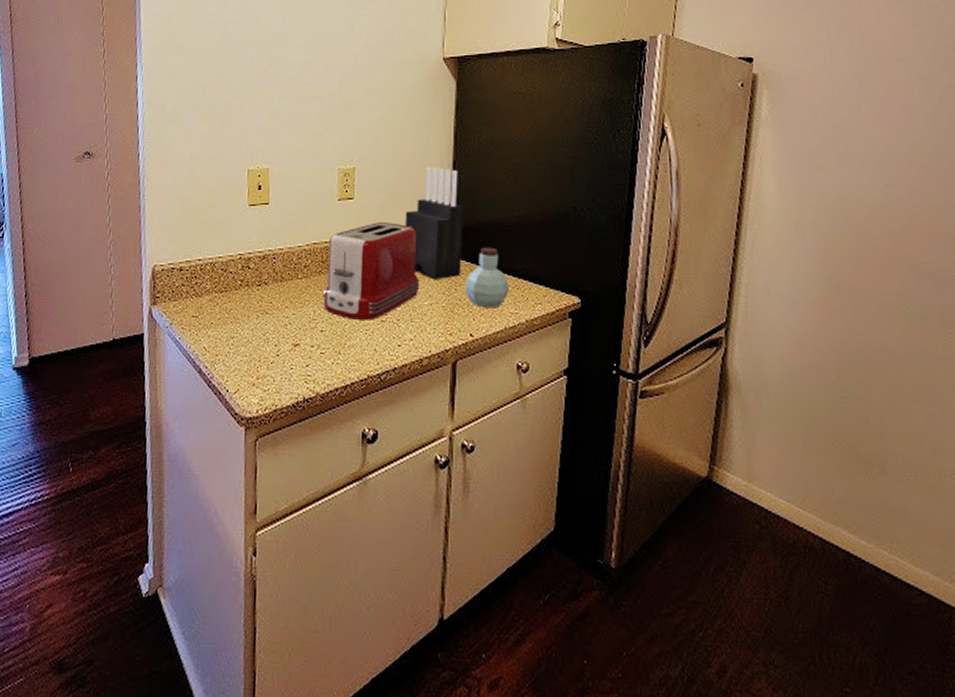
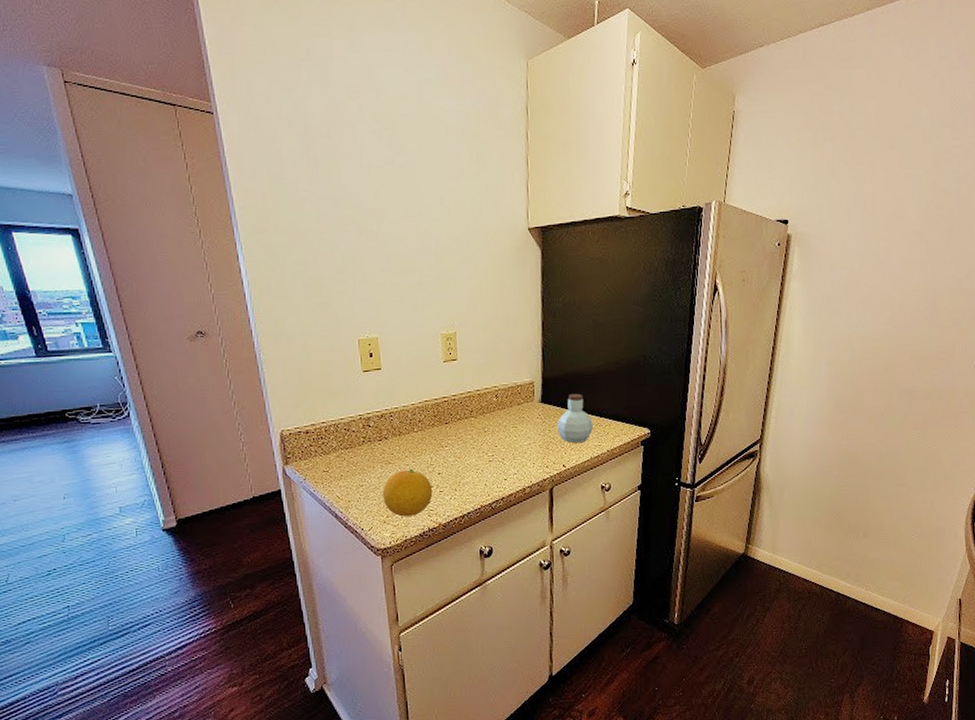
fruit: none [254,323,313,381] -> present [382,469,433,517]
toaster: present [323,222,420,320] -> none [438,378,520,462]
knife block: present [405,166,464,280] -> none [503,327,554,424]

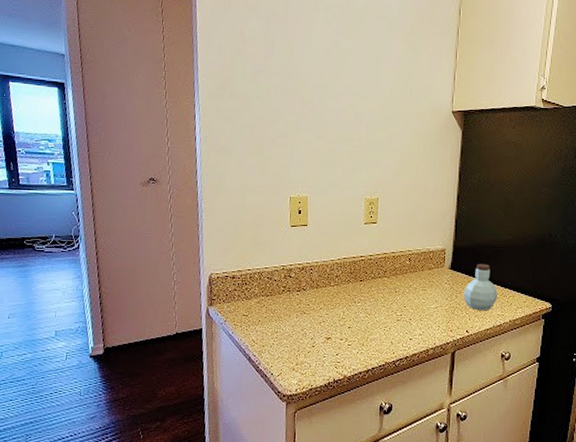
fruit: present [382,469,433,517] -> none [294,321,342,366]

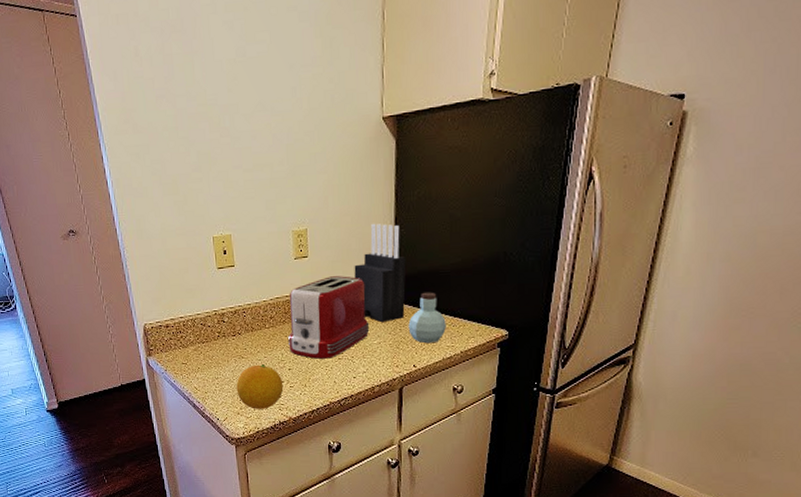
fruit: none [294,321,342,366] -> present [236,364,284,409]
toaster: none [351,242,428,319] -> present [288,276,370,359]
knife block: none [418,198,465,289] -> present [354,223,406,323]

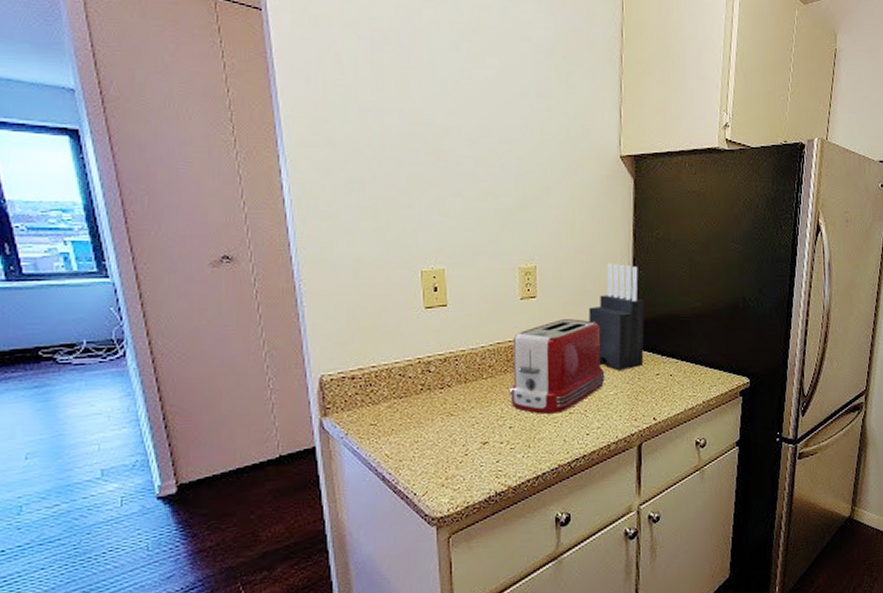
fruit: present [236,364,284,409] -> none [442,422,502,479]
jar: present [408,292,446,344] -> none [647,337,687,394]

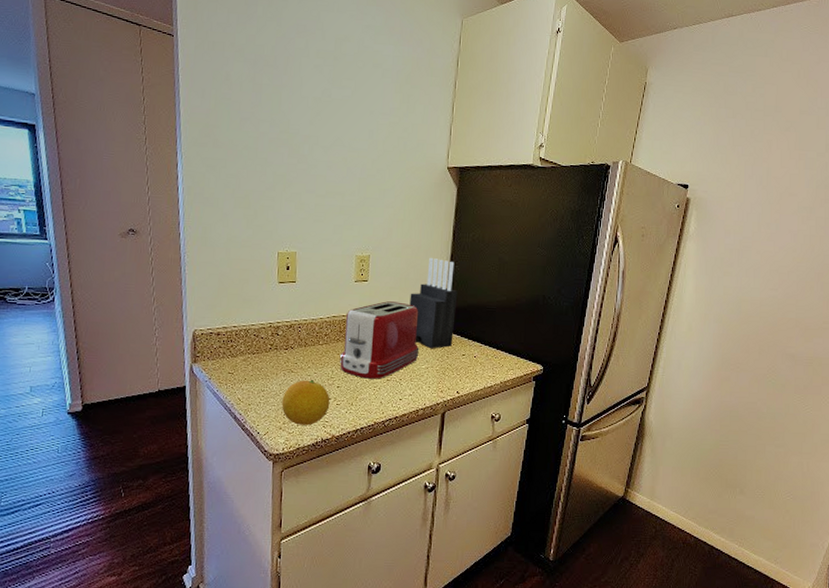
fruit: none [442,422,502,479] -> present [281,380,330,426]

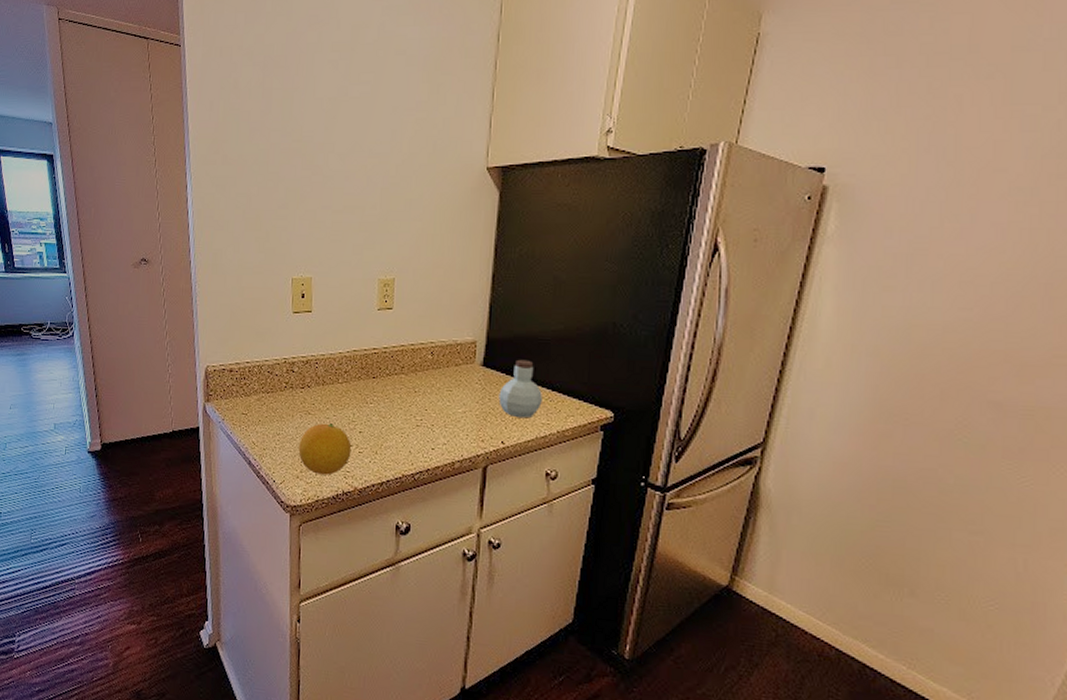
toaster: present [340,301,419,379] -> none [362,332,455,424]
knife block: present [409,257,458,349] -> none [442,278,502,390]
jar: none [455,324,489,372] -> present [498,359,542,419]

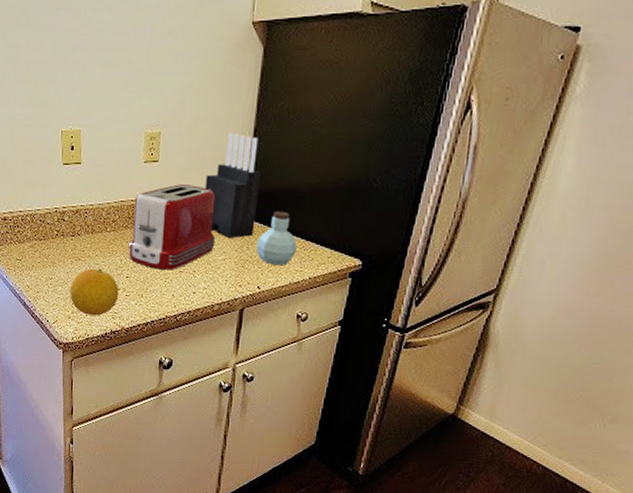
toaster: none [362,332,455,424] -> present [129,184,216,270]
knife block: none [442,278,502,390] -> present [205,132,262,239]

